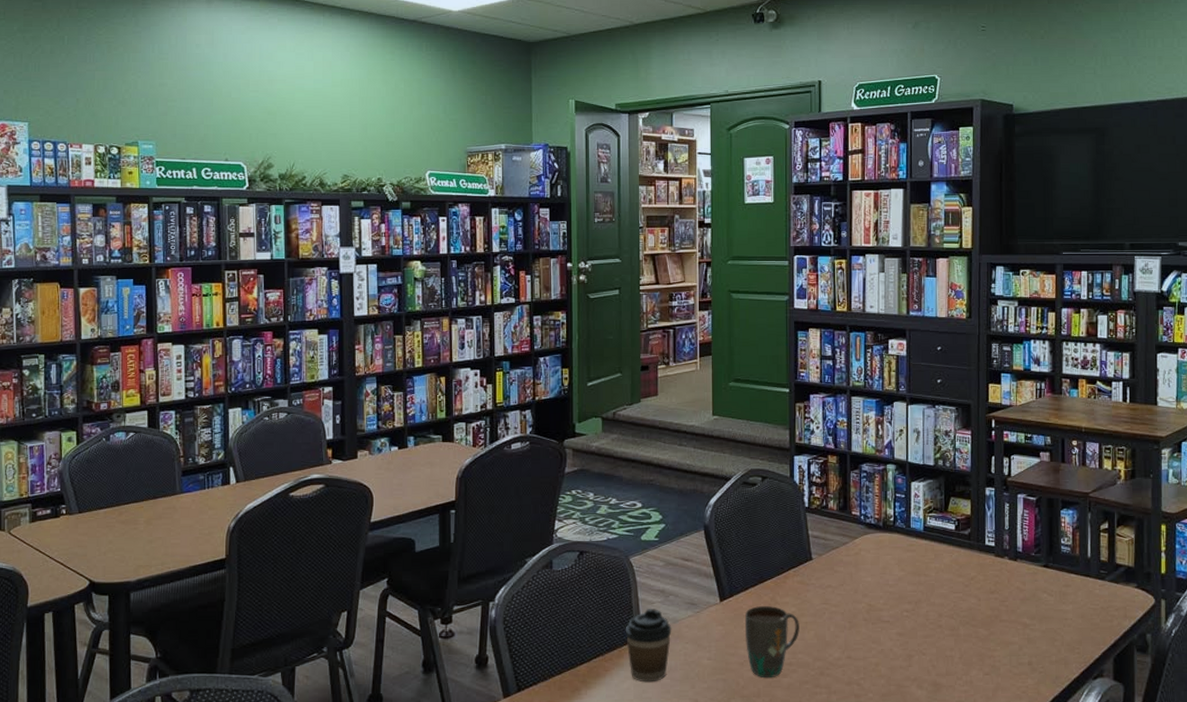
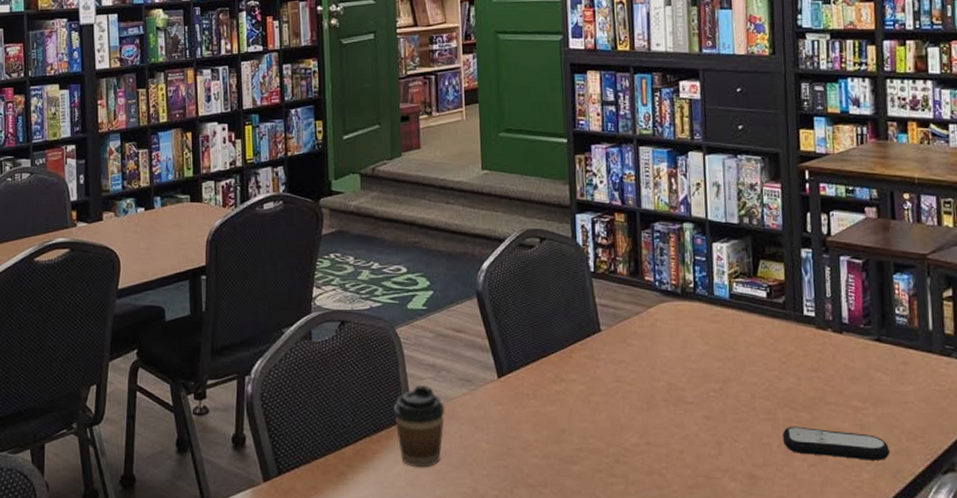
mug: present [745,606,800,679] -> none [527,384,590,466]
remote control: none [963,641,1052,669] -> present [783,426,891,460]

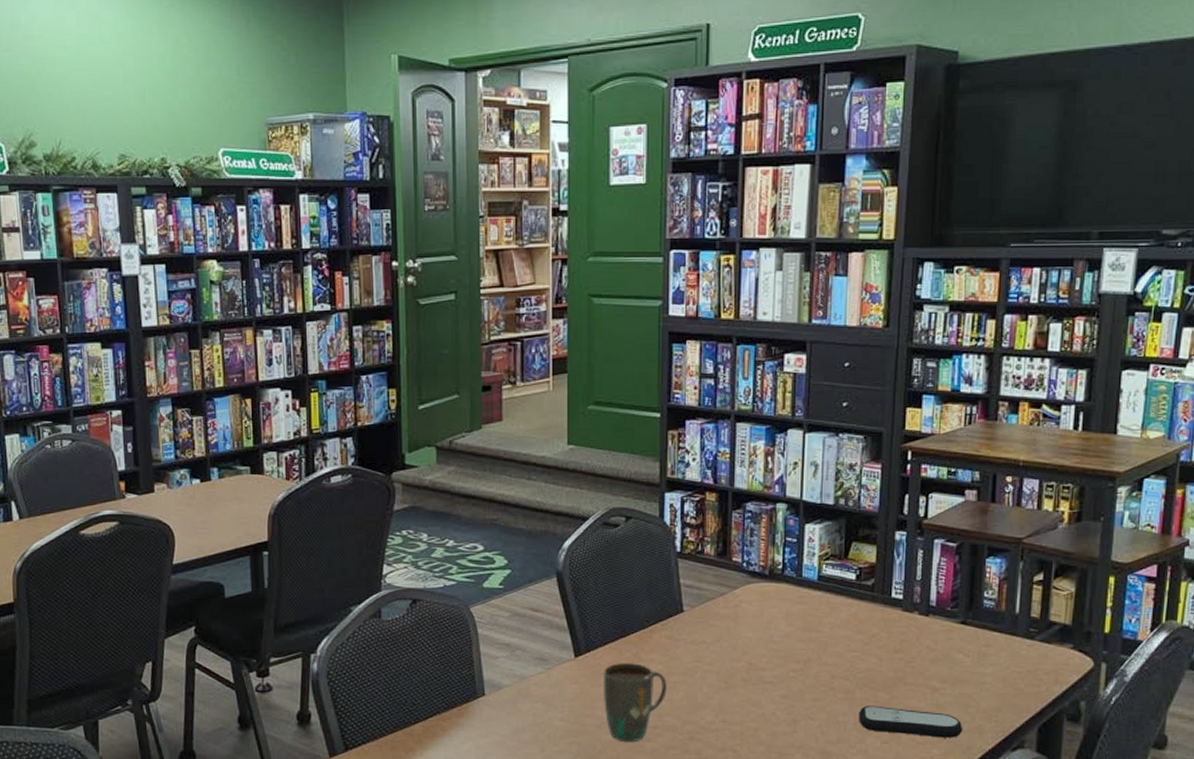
coffee cup: present [393,385,445,468] -> none [465,664,519,744]
mug: none [527,384,590,466] -> present [604,663,667,742]

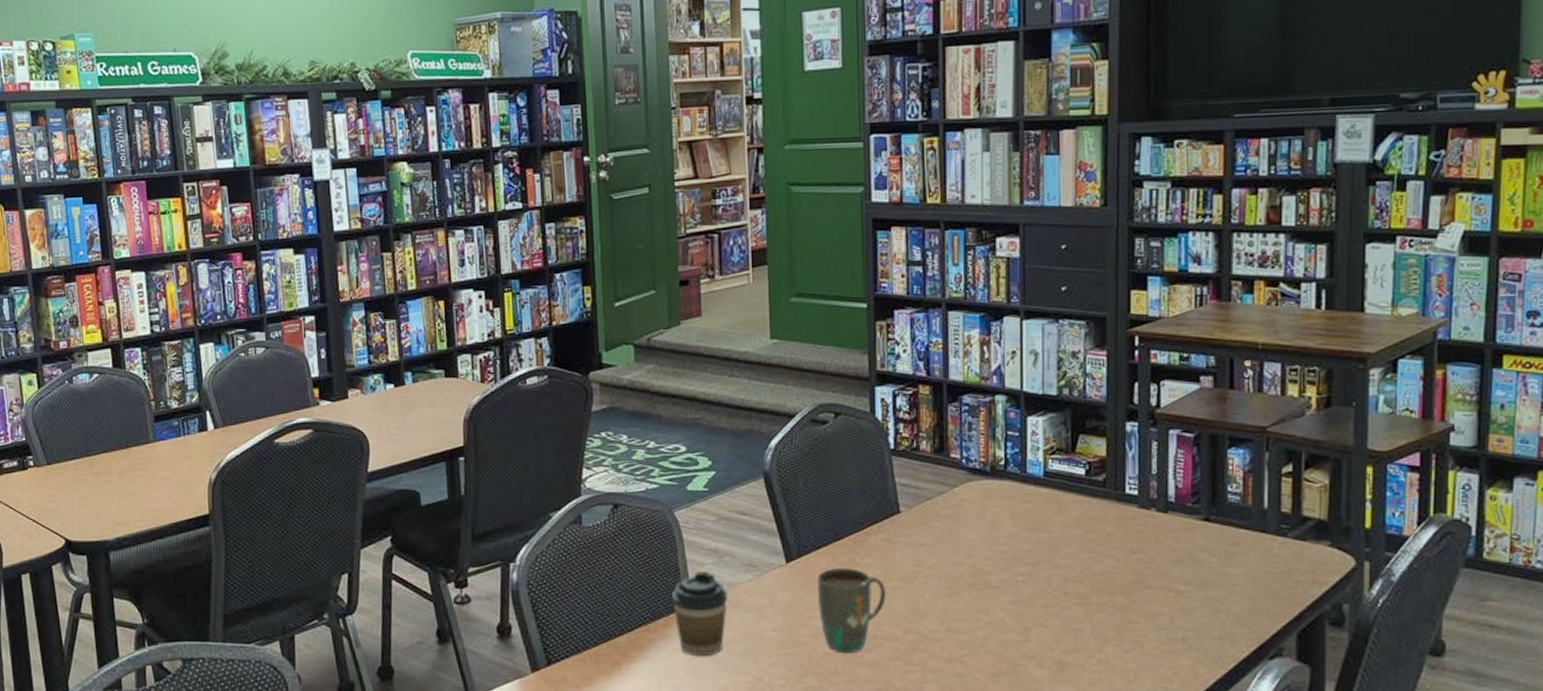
coffee cup: none [465,664,519,744] -> present [671,571,728,657]
remote control: present [859,705,963,738] -> none [1096,611,1213,646]

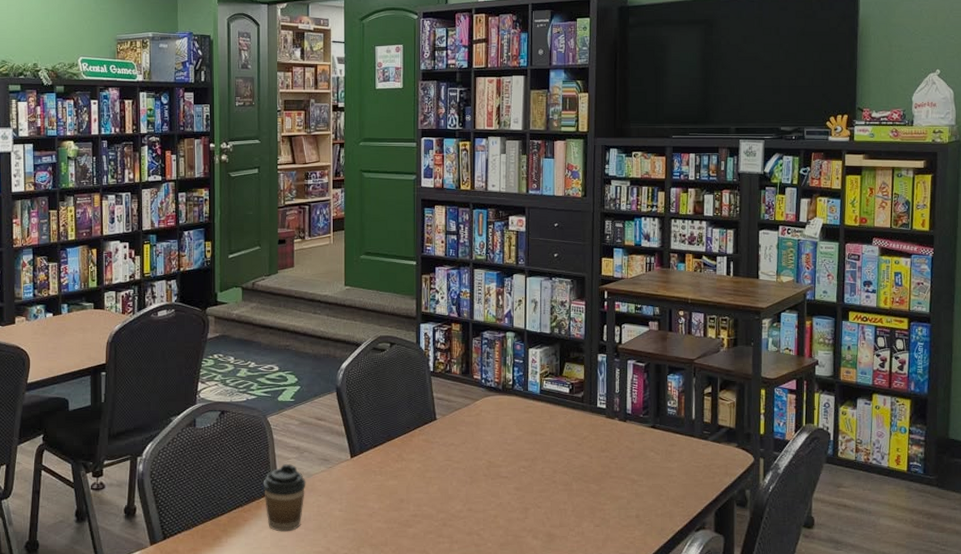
mug: present [818,568,886,654] -> none [374,462,424,529]

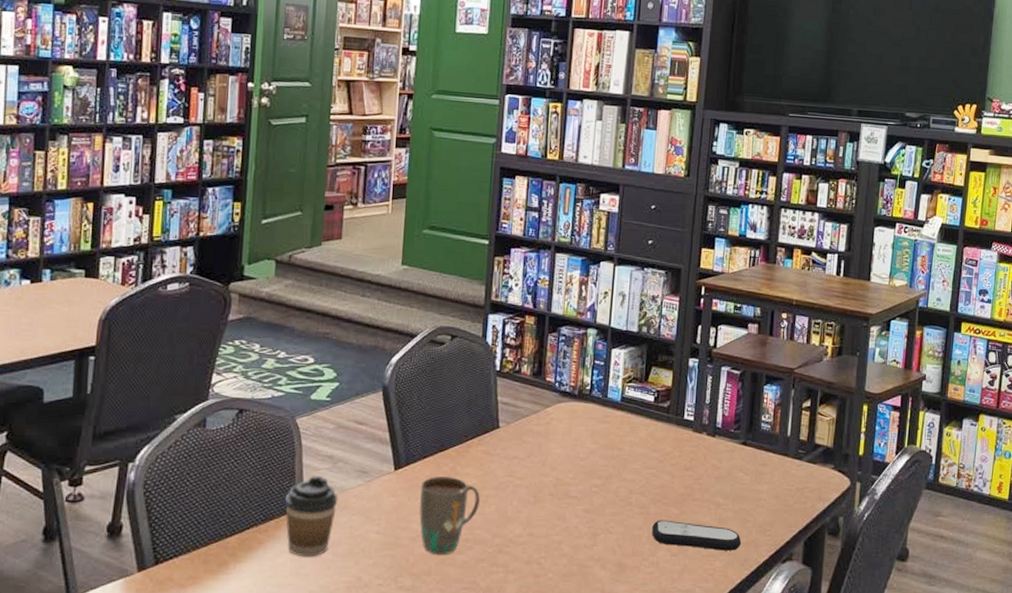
mug: none [374,462,424,529] -> present [419,477,480,555]
remote control: none [576,495,658,521] -> present [652,520,742,551]

